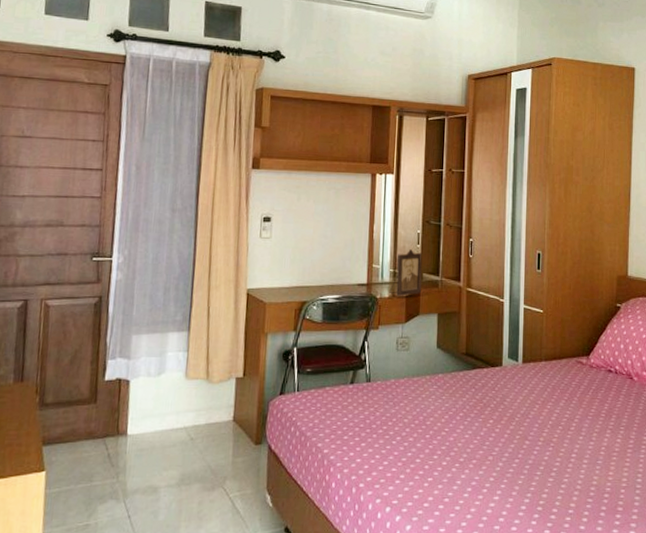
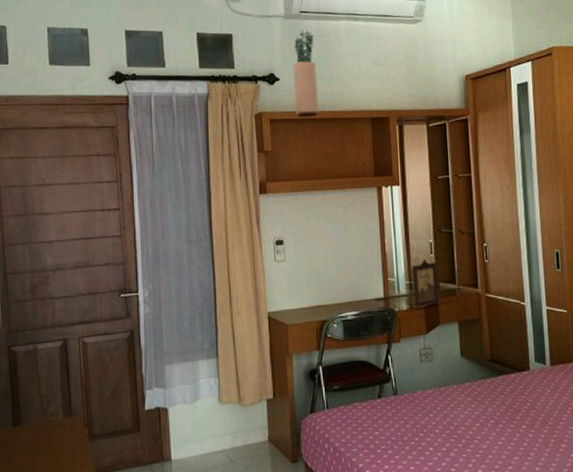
vase: none [298,12,324,98] -> present [293,30,319,118]

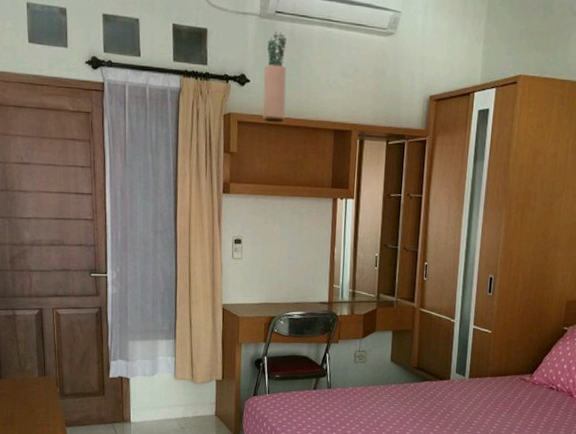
photo frame: present [407,260,440,307] -> none [348,271,380,314]

